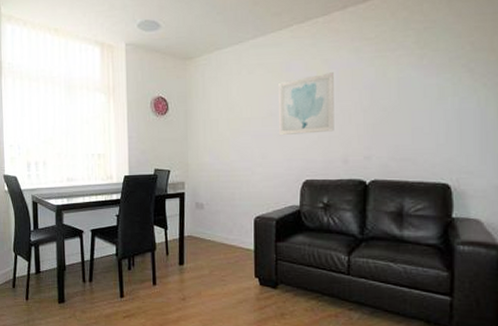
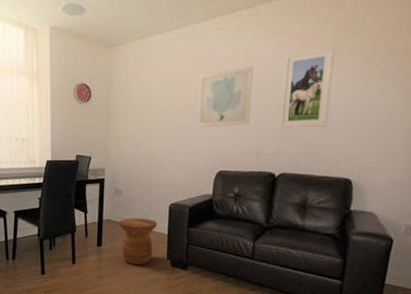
side table: none [201,233,243,284] -> present [119,217,158,265]
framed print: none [366,49,417,133] -> present [279,47,335,128]

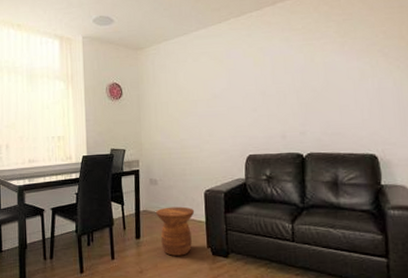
wall art: present [197,67,253,128] -> none [221,59,272,116]
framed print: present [279,47,335,128] -> none [295,37,344,111]

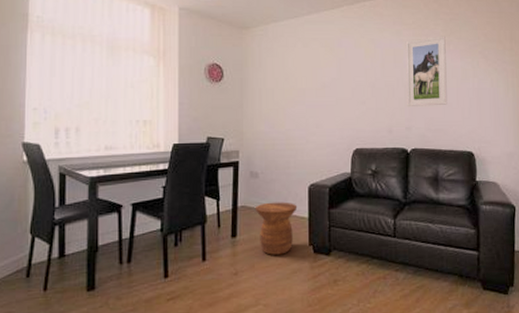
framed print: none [295,37,344,111] -> present [405,36,448,106]

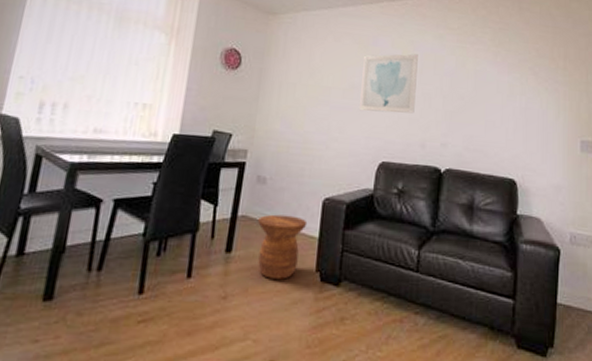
wall art: none [331,51,380,107] -> present [359,54,418,114]
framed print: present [405,36,448,106] -> none [444,45,493,123]

